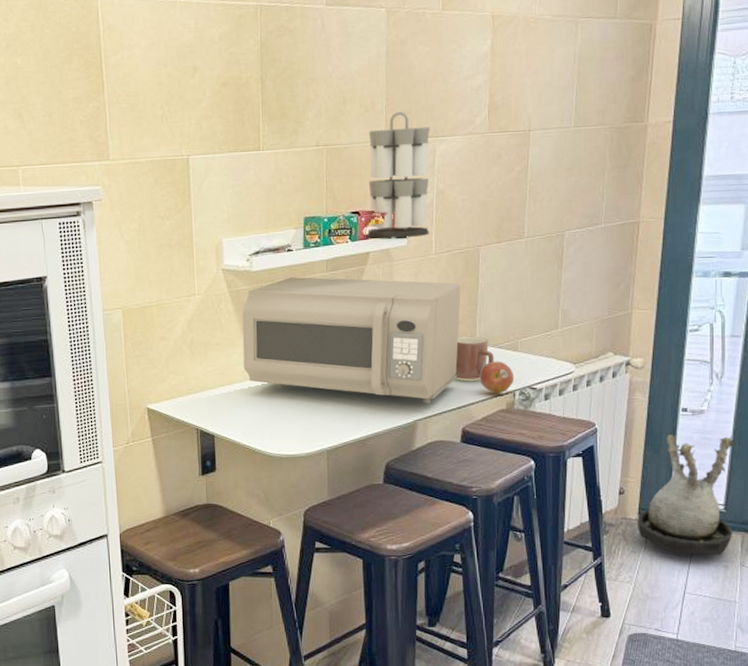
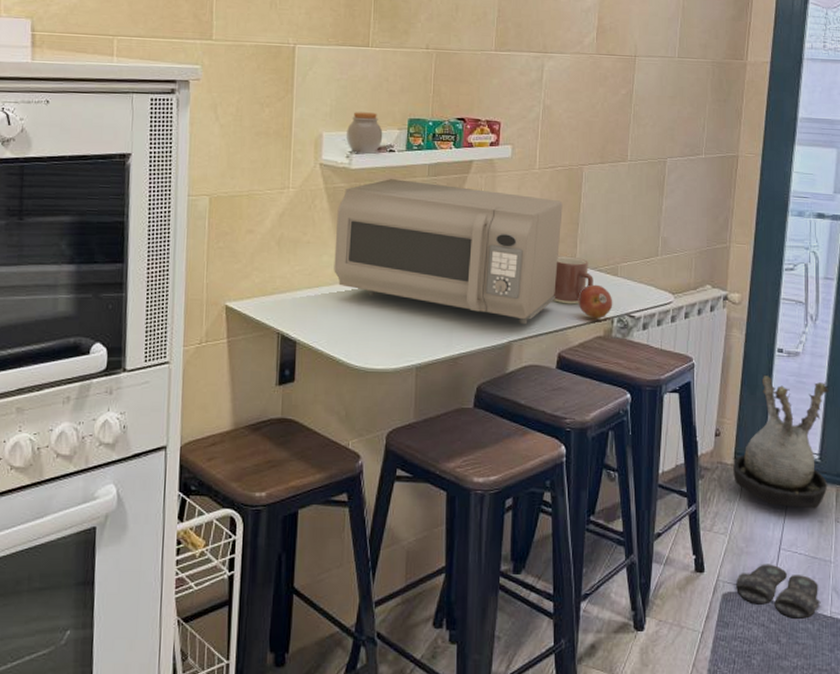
jar: none [244,215,280,256] -> present [345,112,383,154]
spice rack: present [366,111,430,239] -> none [471,24,539,150]
slippers: none [642,606,726,654] -> present [736,564,821,619]

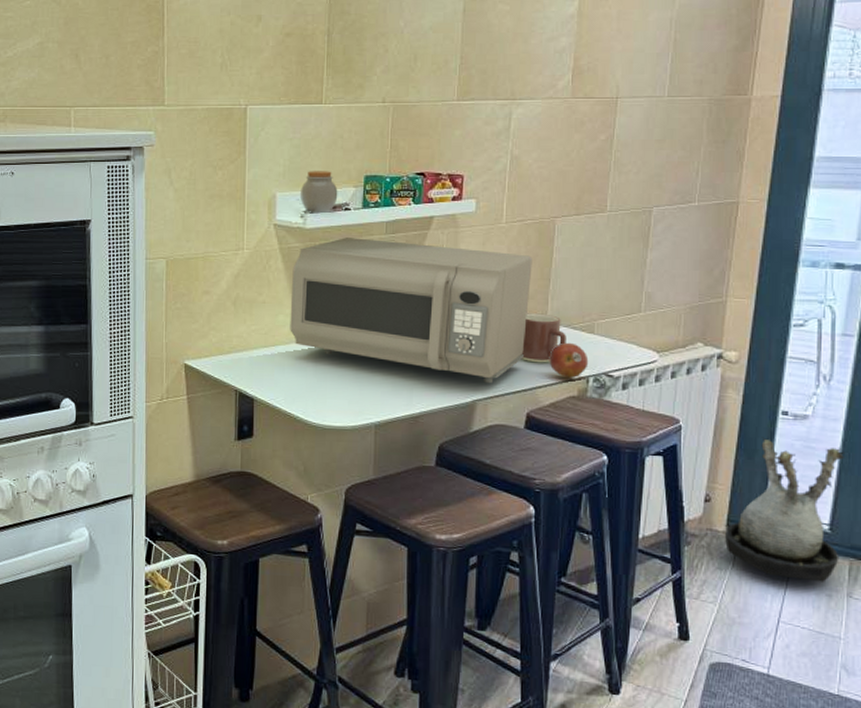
slippers: present [736,564,821,619] -> none [726,636,827,695]

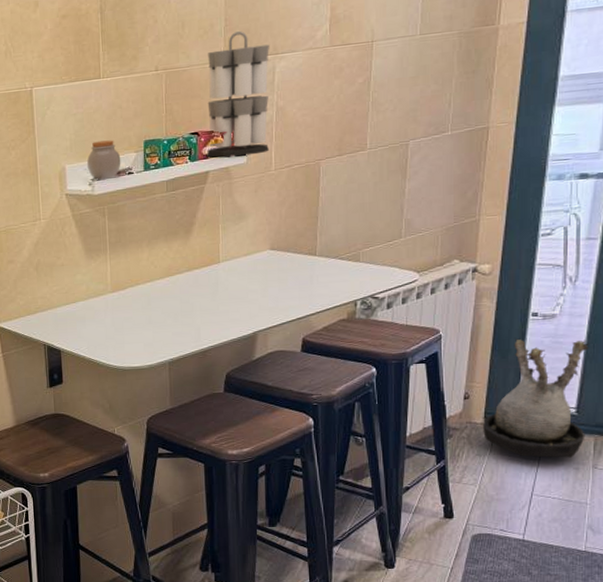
microwave: present [290,238,533,384] -> none [85,197,301,316]
spice rack: none [431,71,507,204] -> present [206,31,269,158]
mug: present [522,313,566,363] -> none [295,248,335,293]
fruit: present [549,342,589,379] -> none [320,272,356,304]

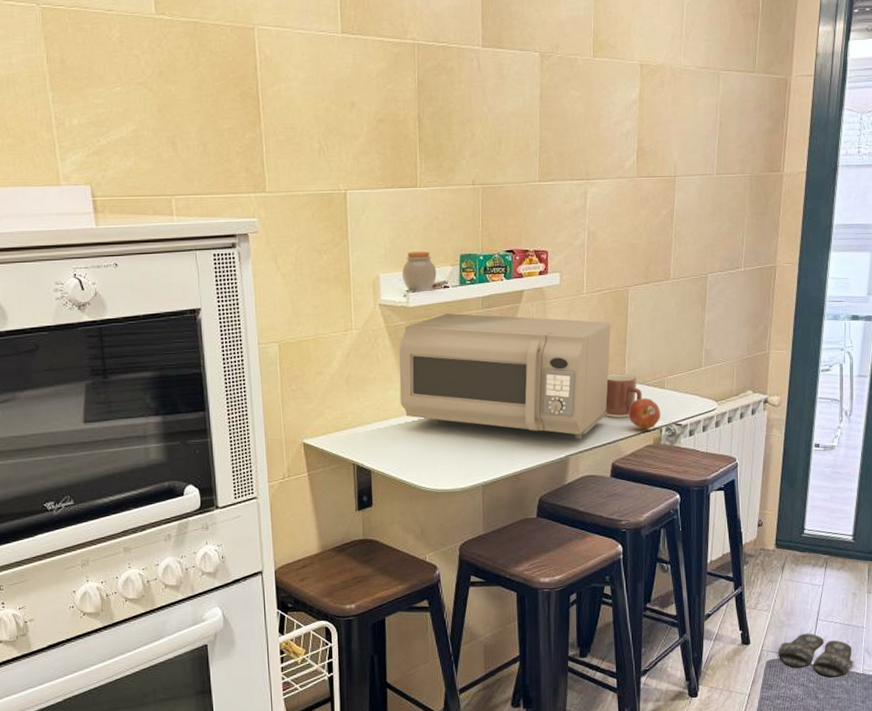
microwave: none [85,197,301,316] -> present [399,313,611,440]
spice rack: present [206,31,269,158] -> none [521,154,582,278]
mug: none [295,248,335,293] -> present [605,373,642,418]
fruit: none [320,272,356,304] -> present [628,398,661,430]
plant: present [483,337,589,458] -> none [775,467,862,584]
slippers: none [486,508,575,554] -> present [779,633,854,678]

